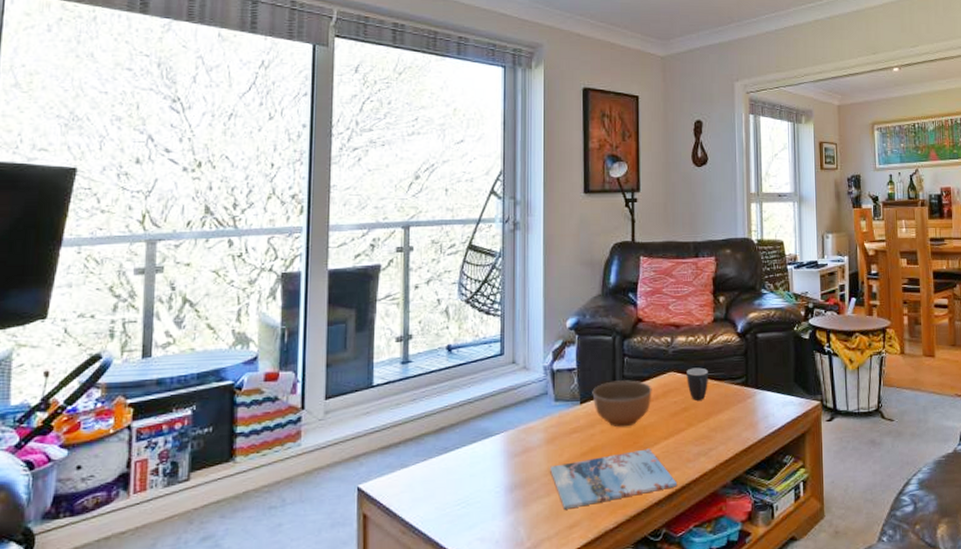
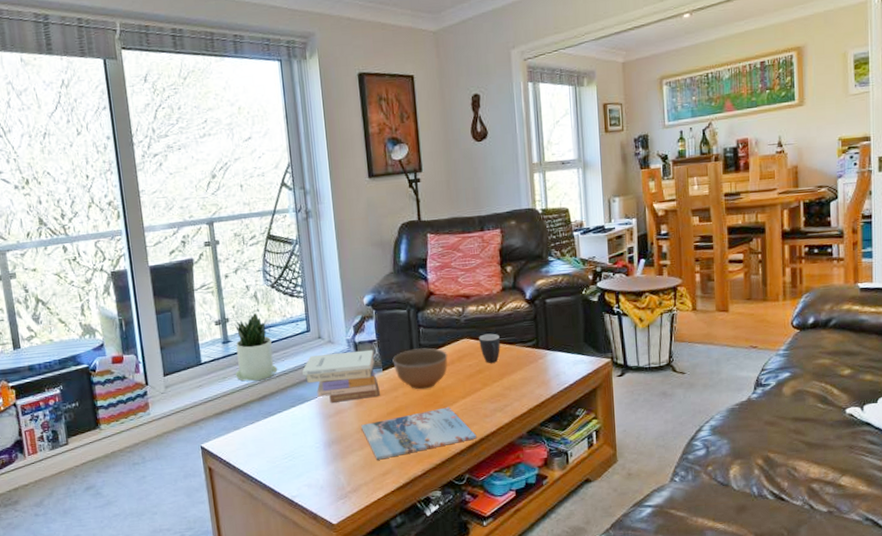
planter: none [411,331,462,411] -> present [233,313,278,382]
books: none [489,379,575,439] -> present [301,349,380,403]

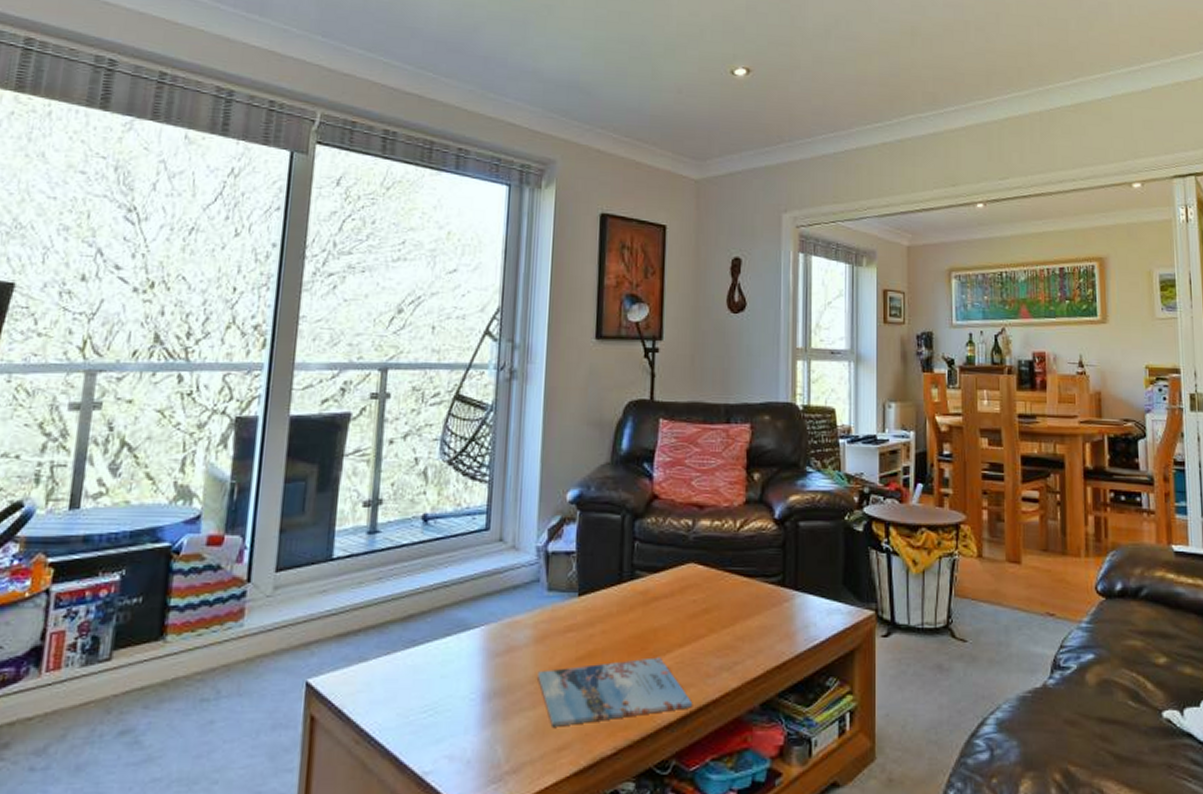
planter: present [233,313,278,382] -> none [376,496,437,593]
books: present [301,349,380,403] -> none [468,563,571,635]
bowl: present [392,347,448,390] -> none [593,570,667,628]
mug: present [479,333,500,363] -> none [709,559,736,600]

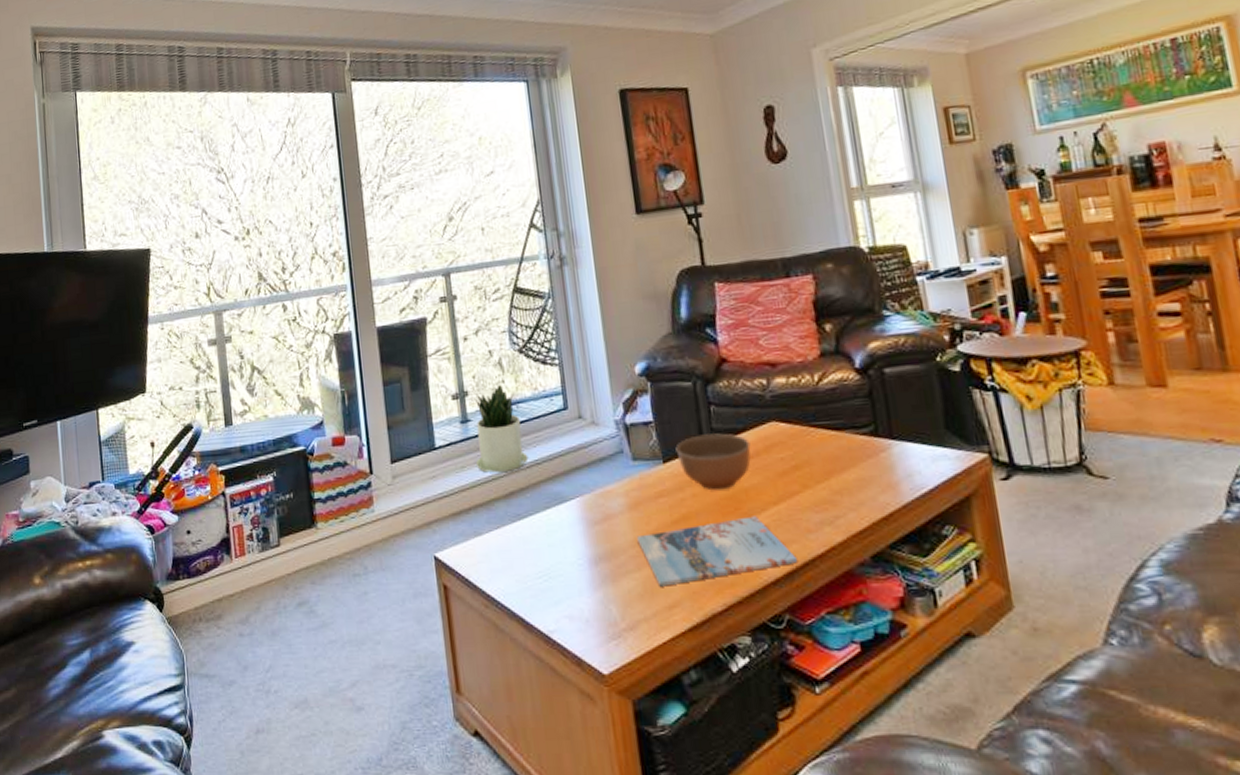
planter: none [376,496,437,593] -> present [473,385,529,474]
bowl: none [593,570,667,628] -> present [675,433,751,491]

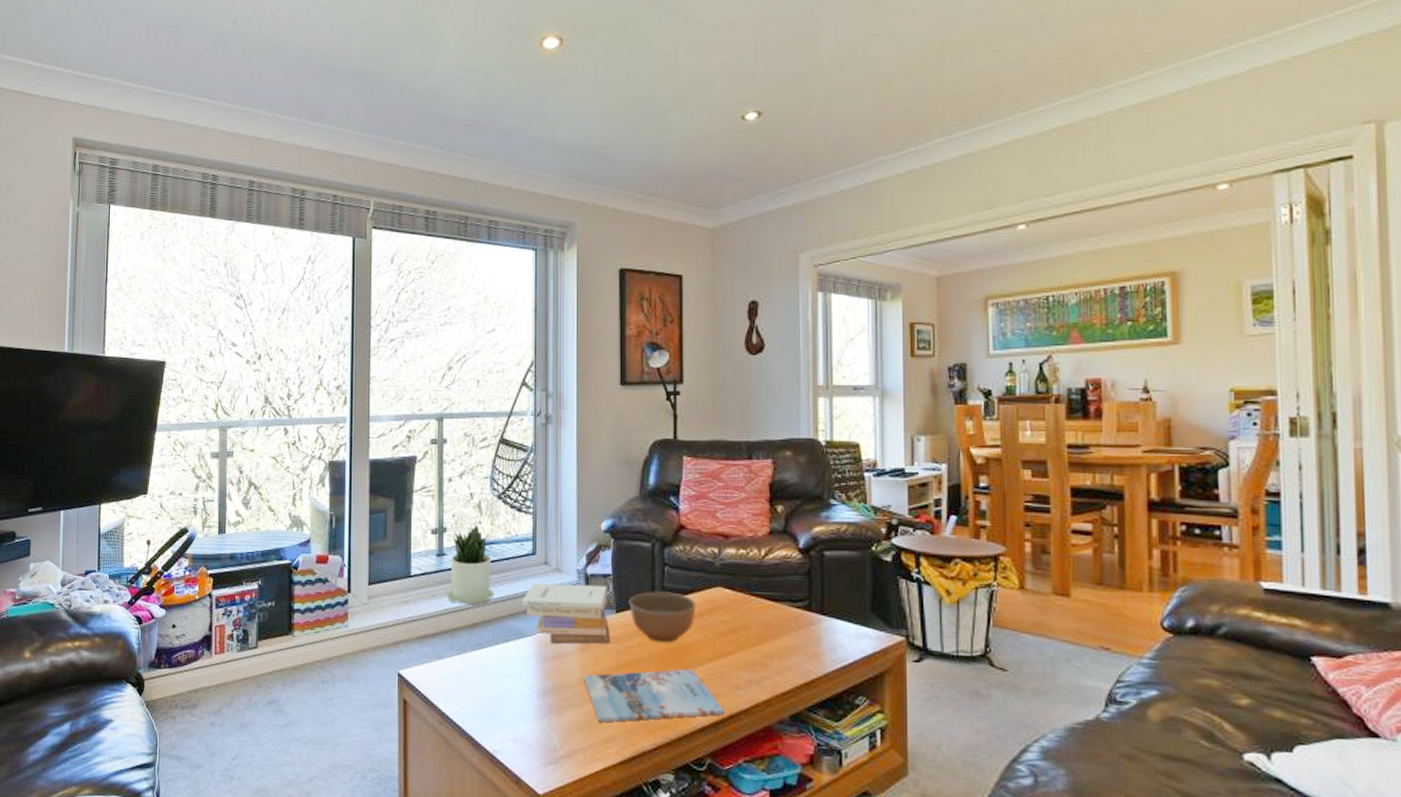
books: none [558,434,661,505] -> present [521,583,610,644]

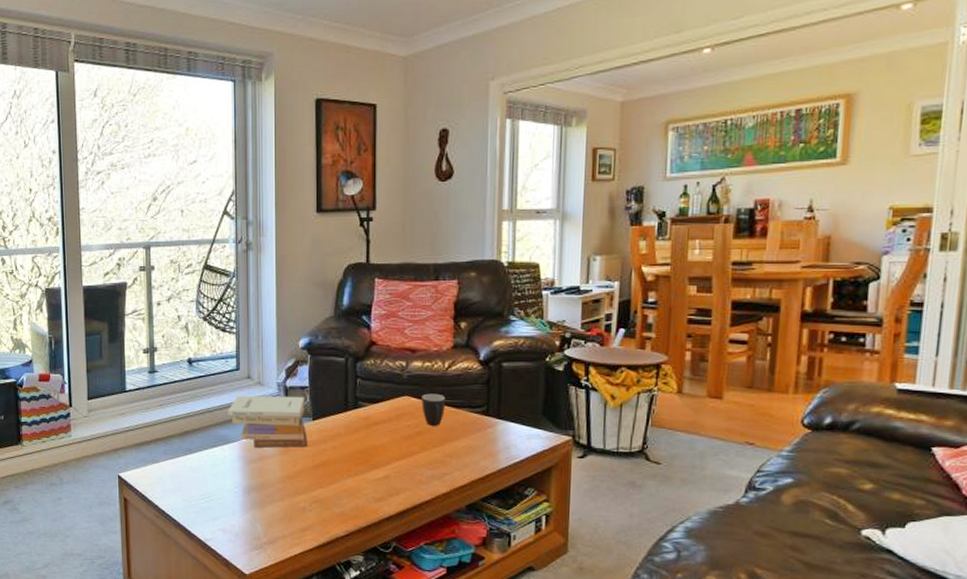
planter: present [446,526,495,606] -> none [158,345,203,416]
magazine: present [584,669,725,723] -> none [284,467,409,514]
bowl: present [629,591,696,643] -> none [324,401,385,445]
mug: none [736,584,762,622] -> present [422,393,445,426]

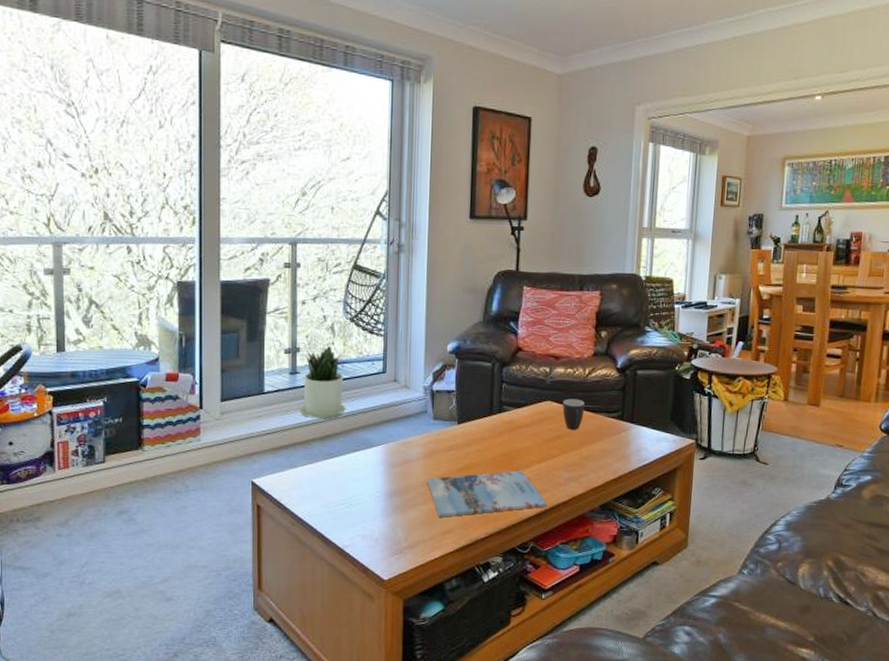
planter: none [158,345,203,416] -> present [299,346,346,419]
books: present [227,395,307,448] -> none [371,398,452,452]
magazine: none [284,467,409,514] -> present [427,470,547,518]

